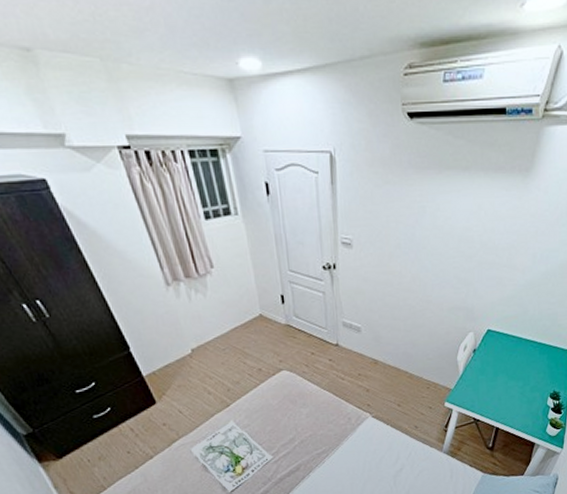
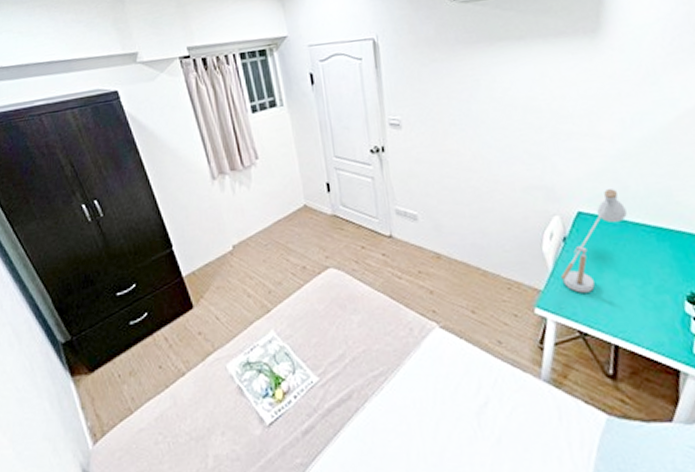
desk lamp: none [467,312,523,391] -> present [560,189,627,293]

